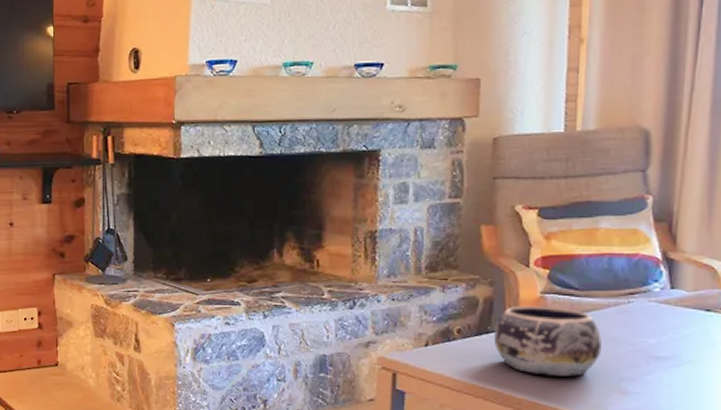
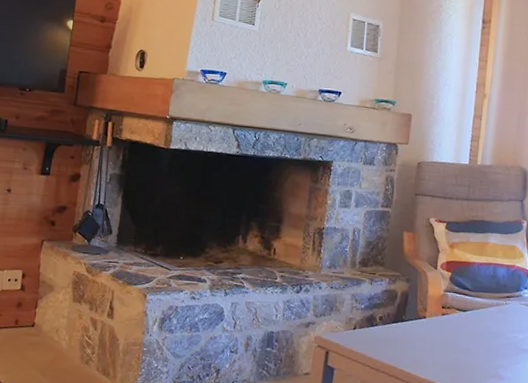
decorative bowl: present [495,305,602,377] -> none [407,300,486,363]

